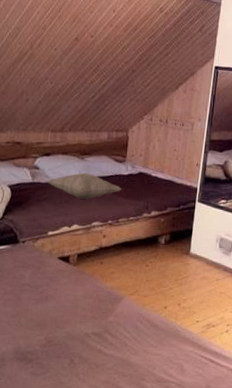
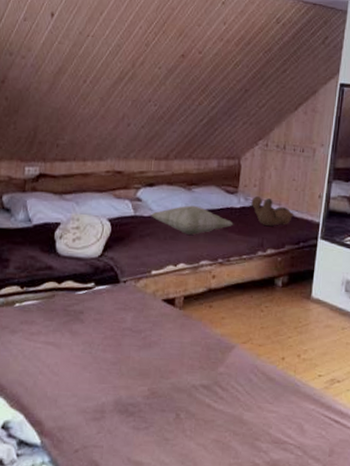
teddy bear: none [137,165,175,191] -> present [251,196,294,226]

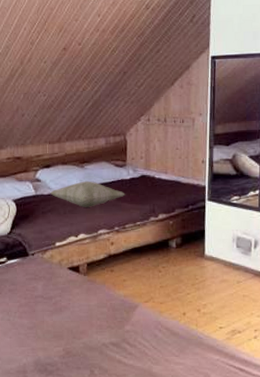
teddy bear: present [251,196,294,226] -> none [139,167,181,193]

